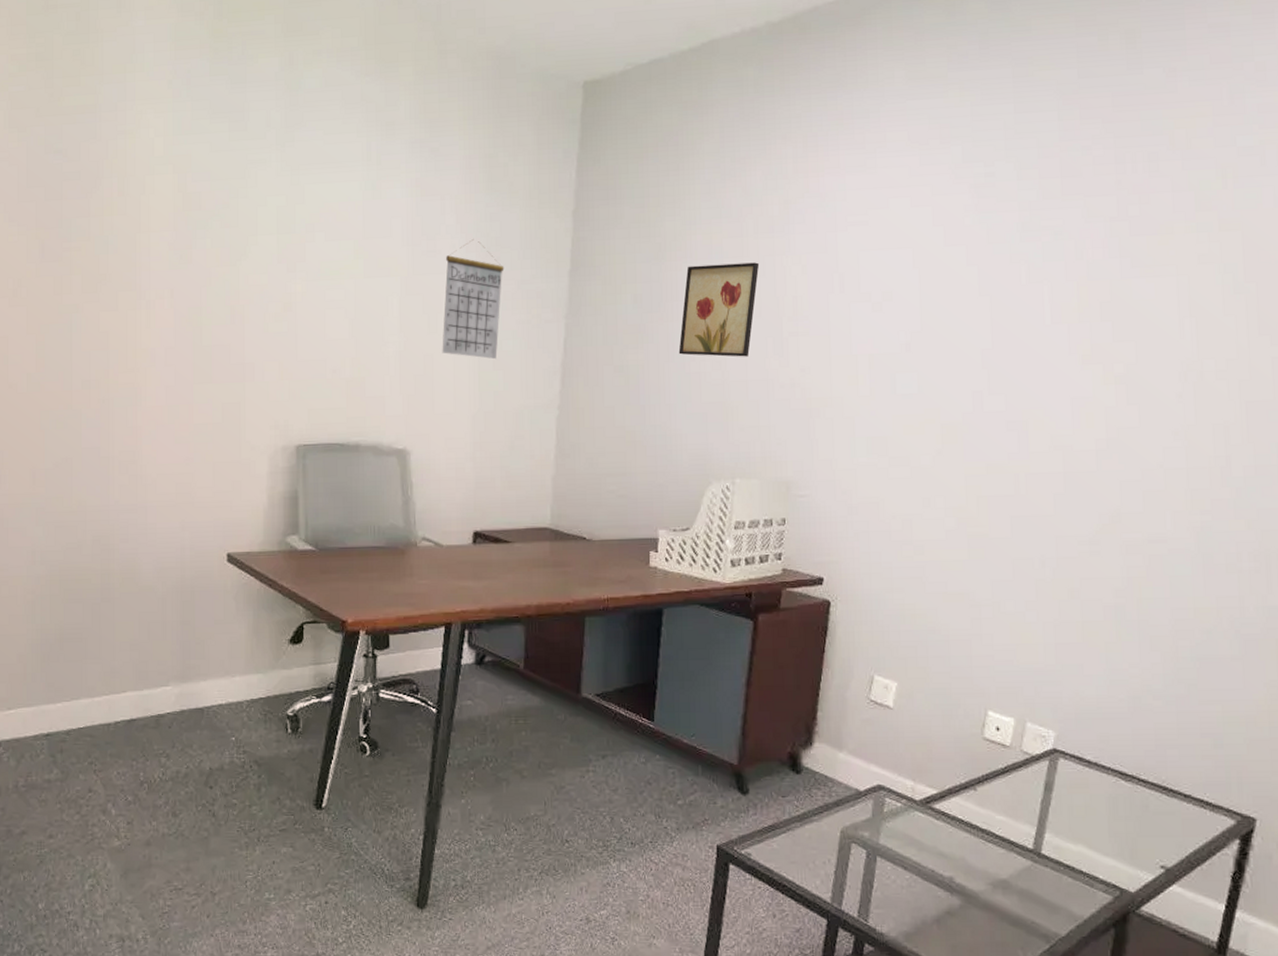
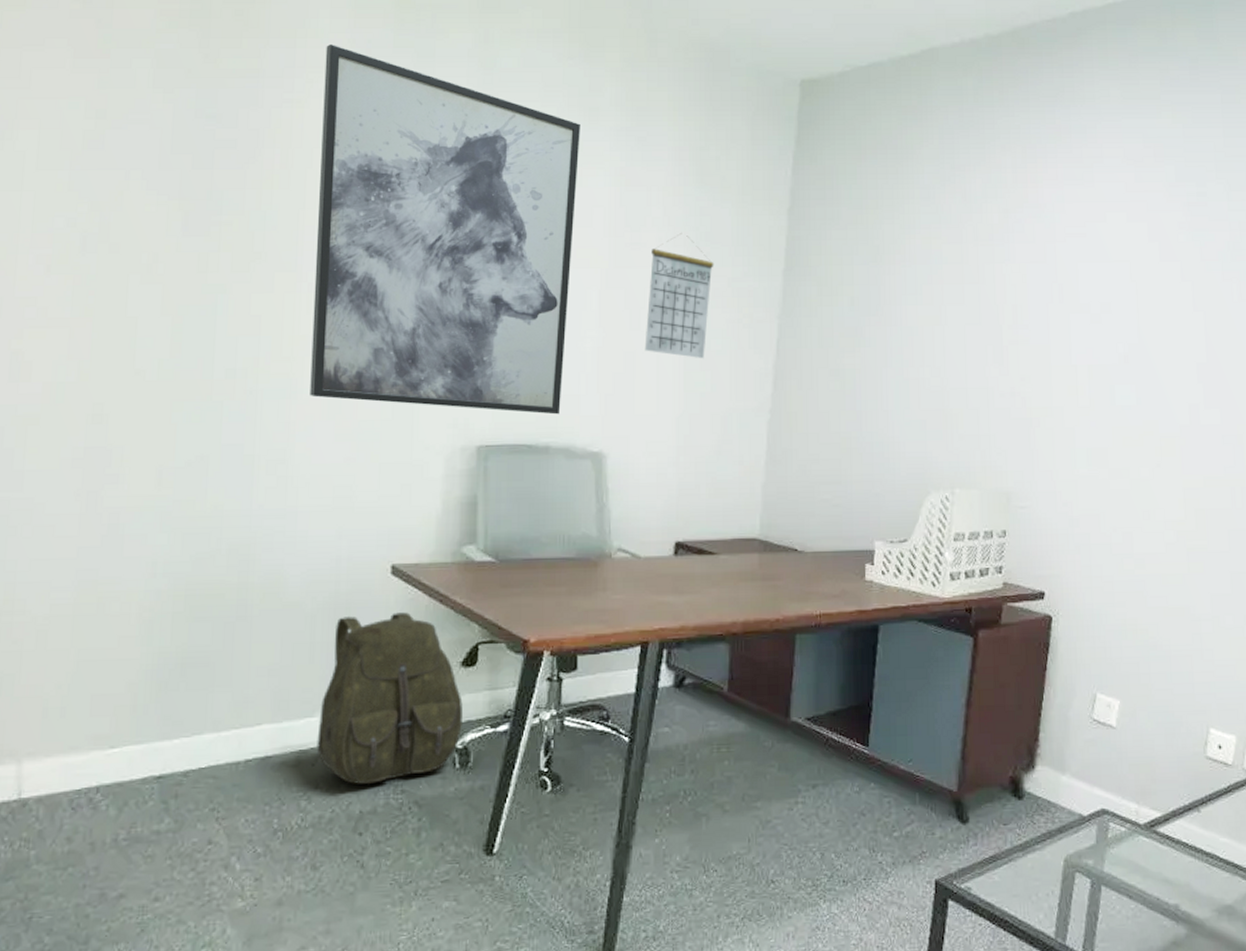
wall art: none [151,76,379,415] -> present [310,43,580,415]
backpack: none [172,595,292,745] -> present [317,612,463,784]
wall art: present [678,262,760,357] -> none [896,269,979,364]

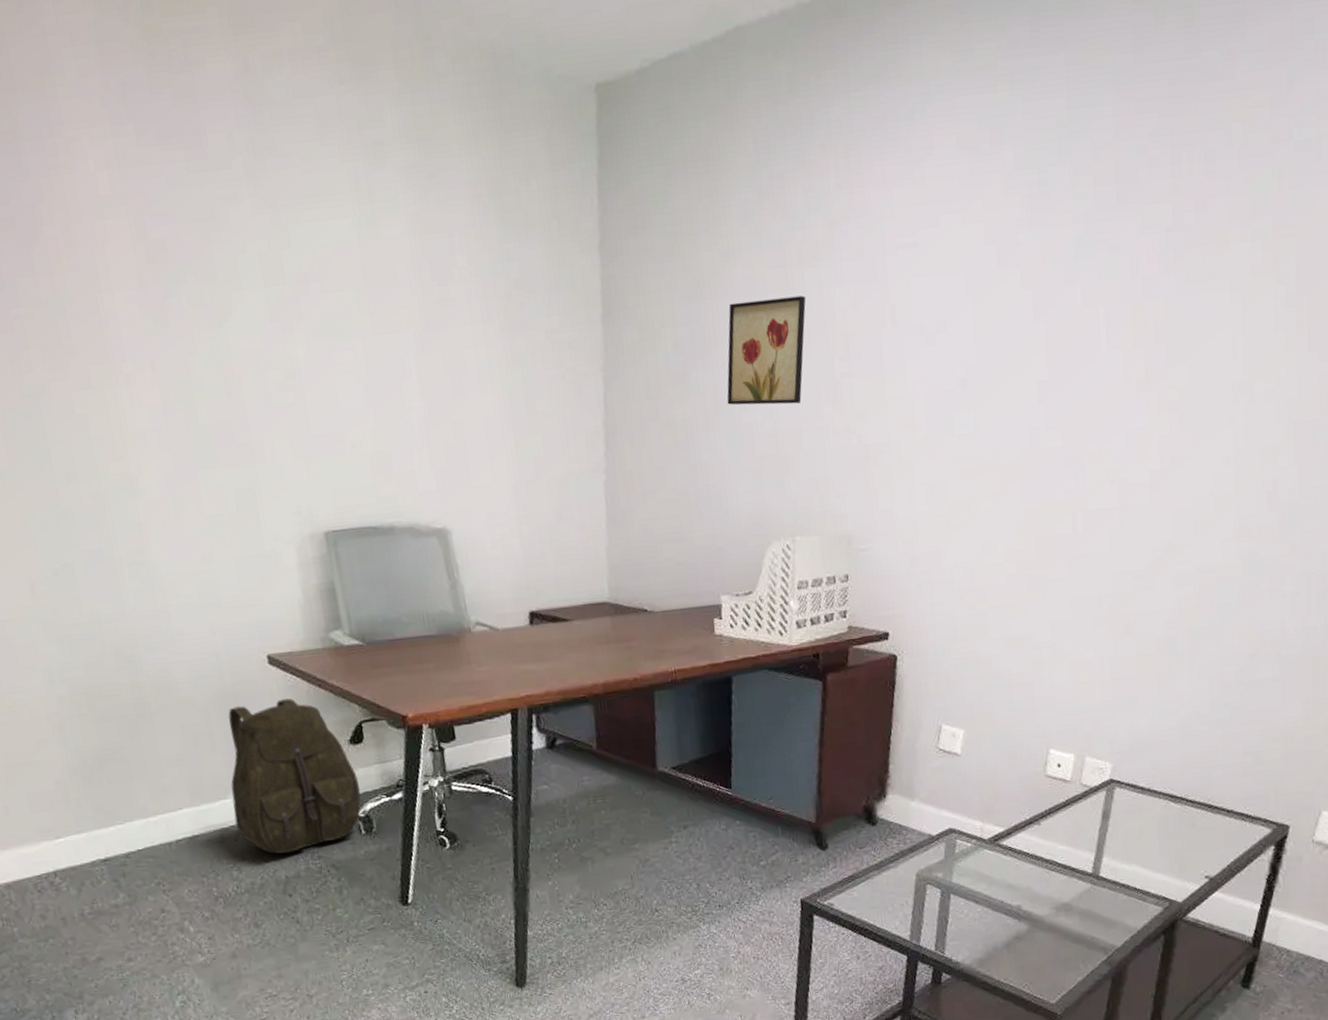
wall art: present [310,43,580,415] -> none [78,91,399,496]
calendar: present [644,233,714,359] -> none [462,283,533,422]
wall art: none [896,269,979,364] -> present [727,295,806,405]

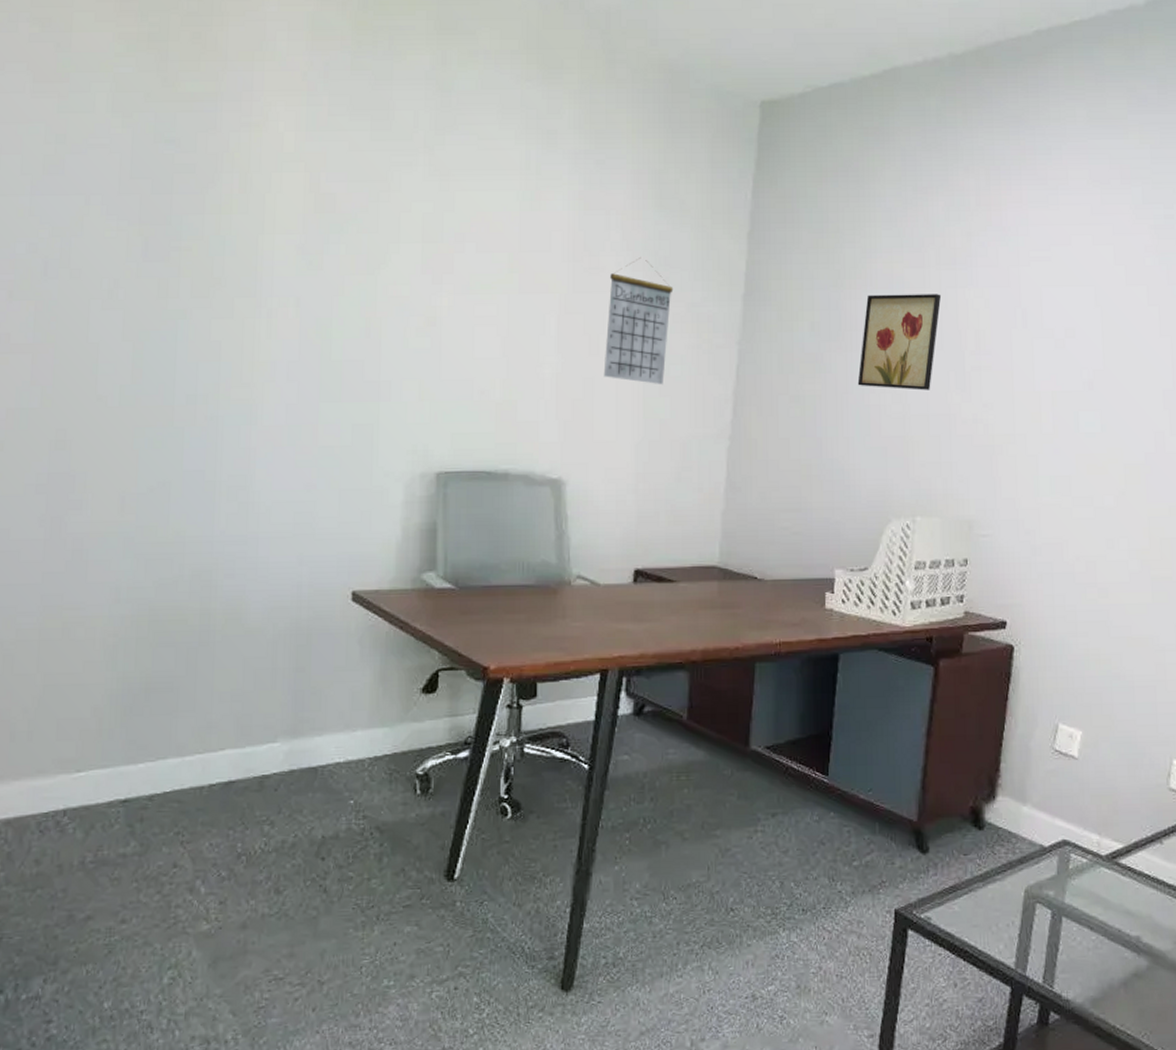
backpack: present [228,698,361,854] -> none [279,639,423,809]
calendar: none [462,283,533,422] -> present [603,258,674,385]

